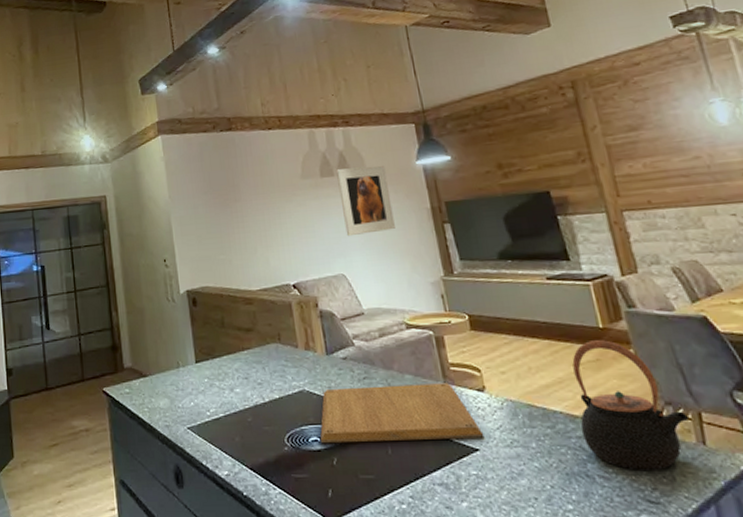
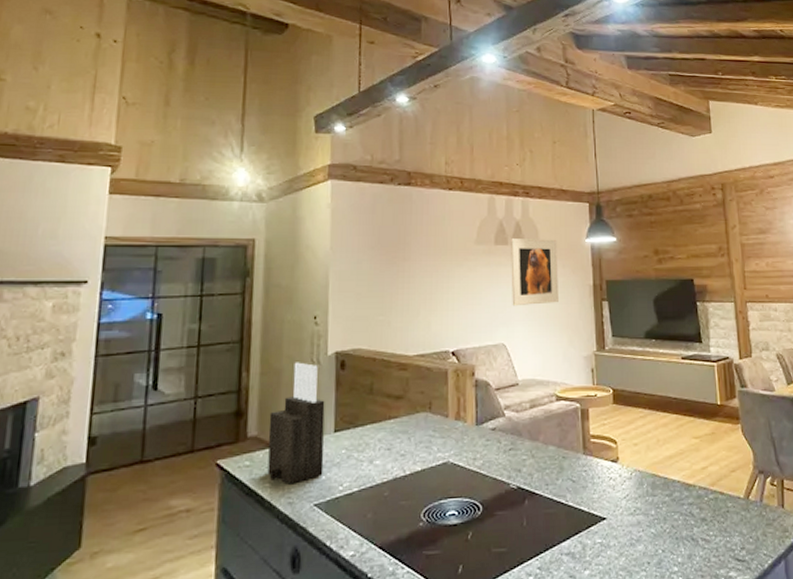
knife block: none [139,301,191,410] -> present [267,362,325,485]
chopping board: present [320,383,485,444] -> none [457,454,612,518]
teapot: present [572,340,689,470] -> none [692,415,774,533]

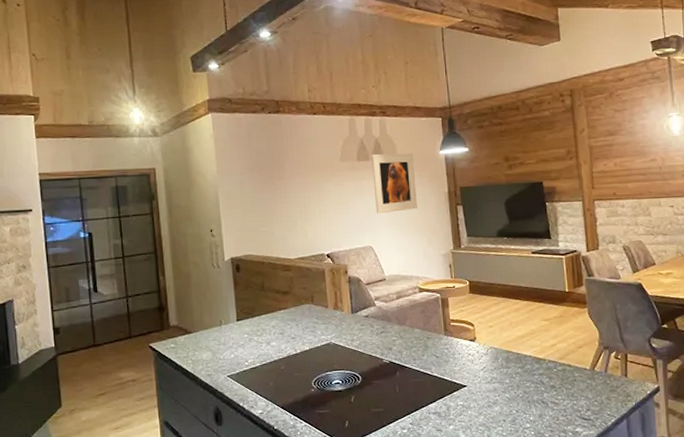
knife block: present [267,362,325,485] -> none [185,267,232,361]

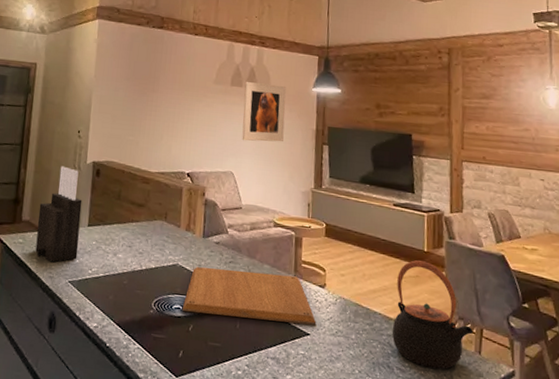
knife block: none [185,267,232,361] -> present [35,166,82,263]
chopping board: none [341,335,472,386] -> present [182,267,317,325]
teapot: none [543,301,618,397] -> present [392,260,473,369]

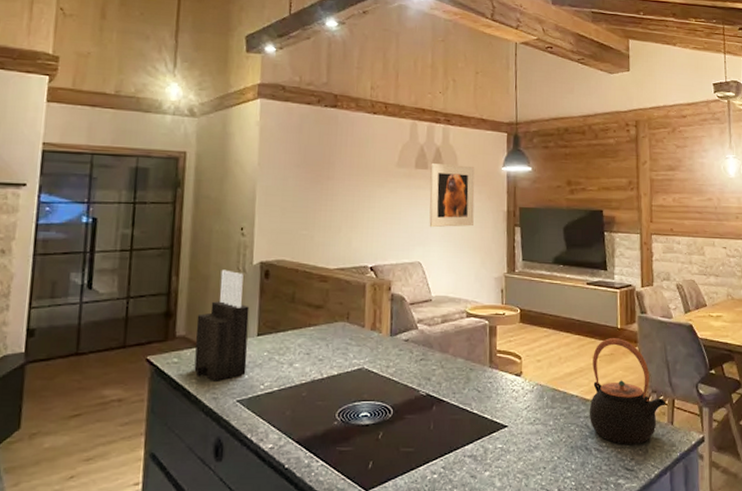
chopping board: present [182,267,317,325] -> none [369,367,514,419]

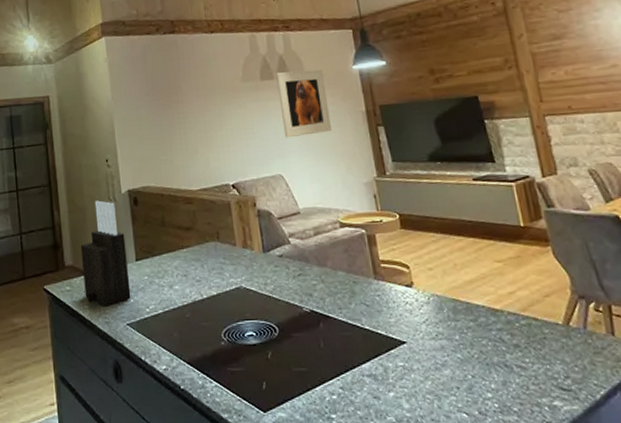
teapot: present [589,338,665,444] -> none [494,238,600,360]

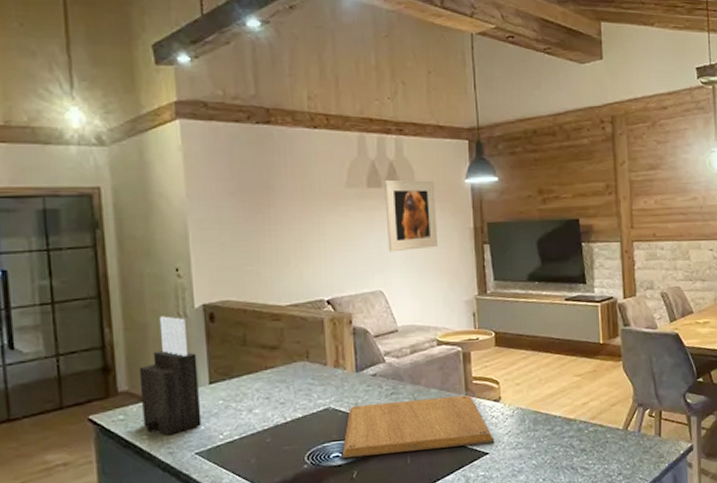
chopping board: none [255,279,412,339] -> present [341,395,495,459]

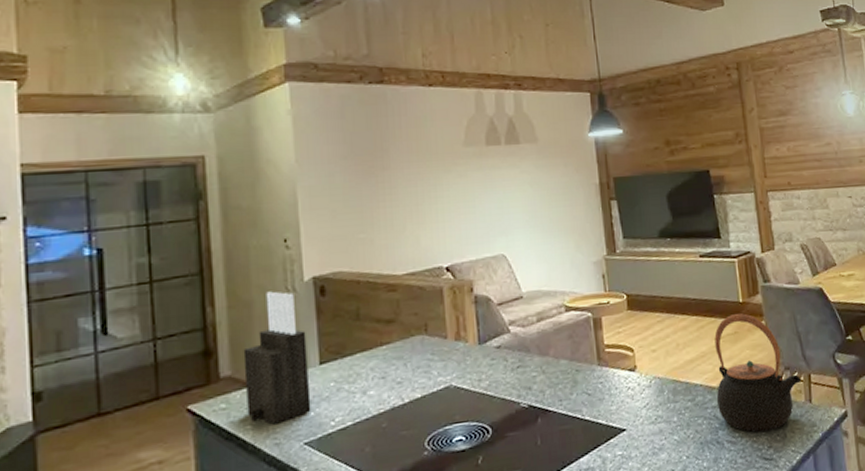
chopping board: present [341,395,495,459] -> none [465,365,632,443]
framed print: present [385,180,438,252] -> none [504,135,562,213]
teapot: none [573,354,652,461] -> present [714,313,801,433]

